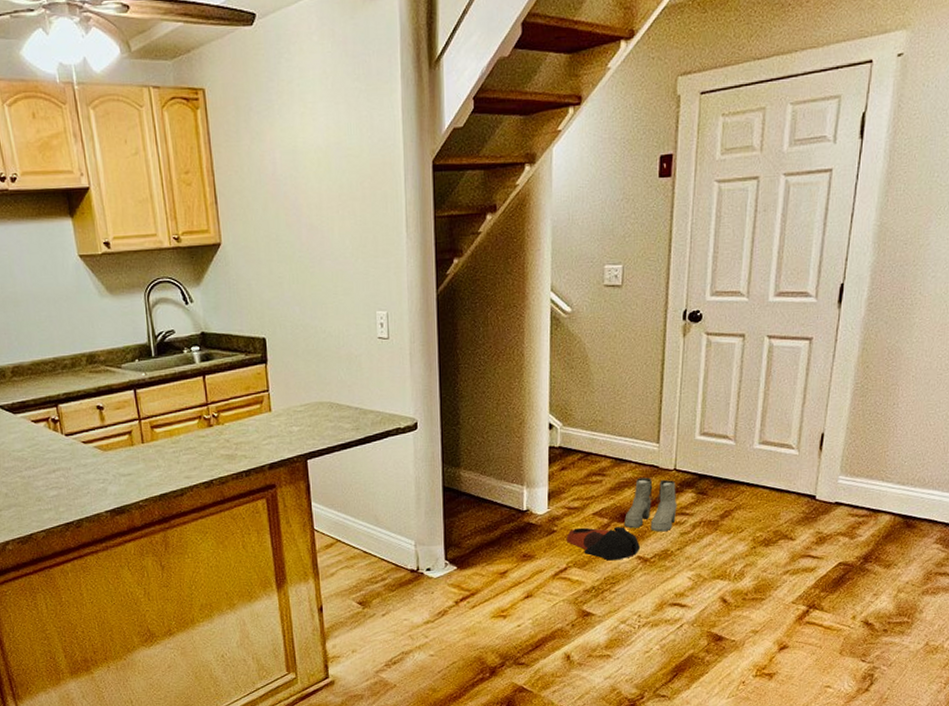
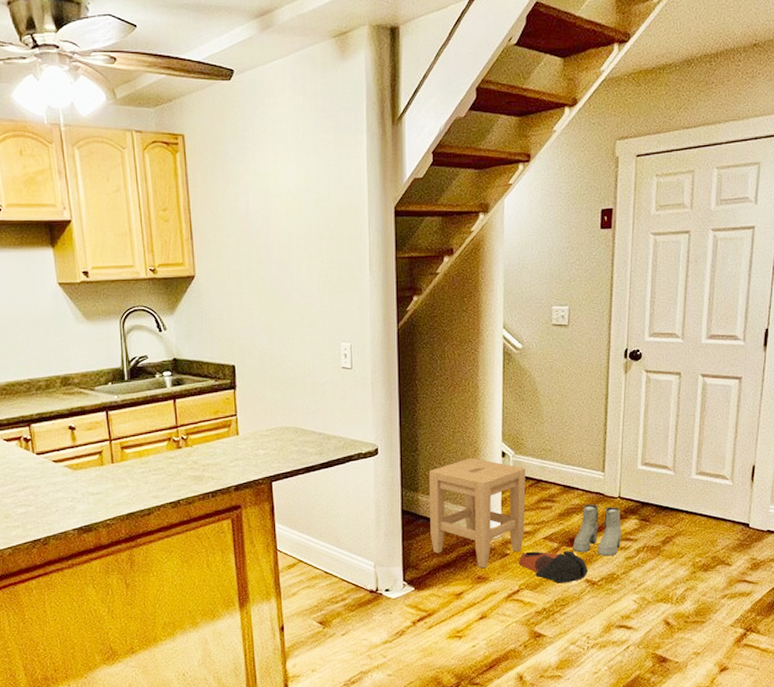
stool: none [472,430,574,546] -> present [429,457,526,569]

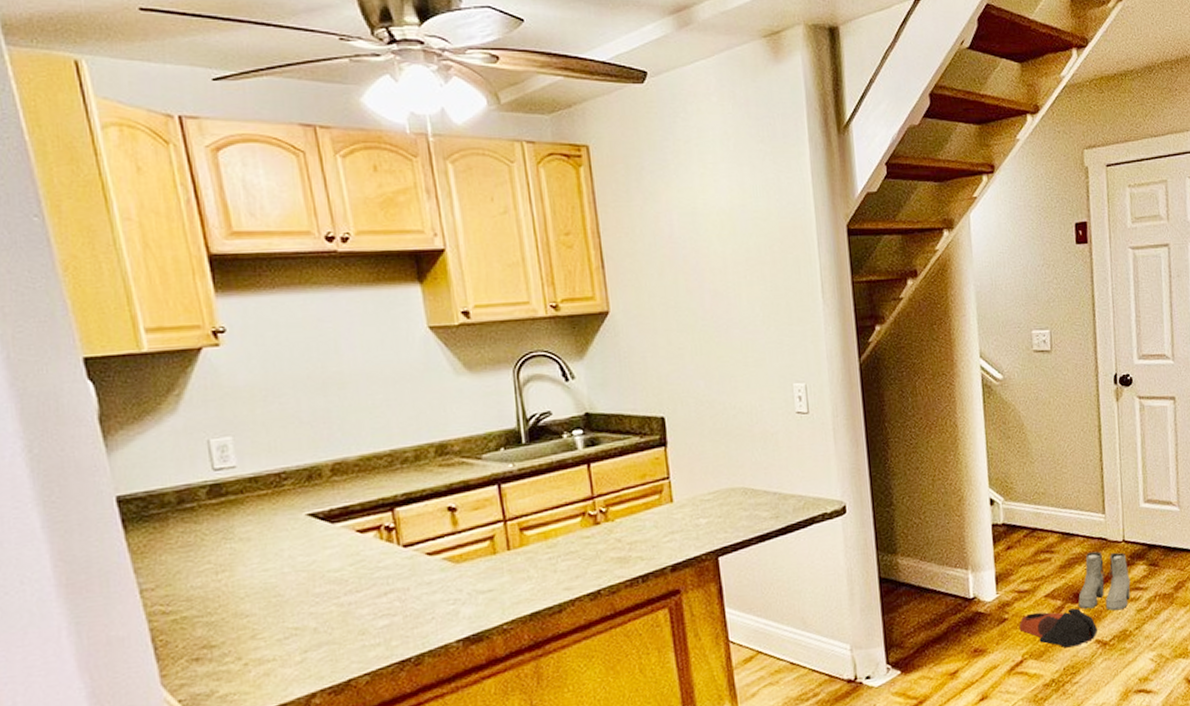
stool: present [429,457,526,569] -> none [908,508,1023,639]

